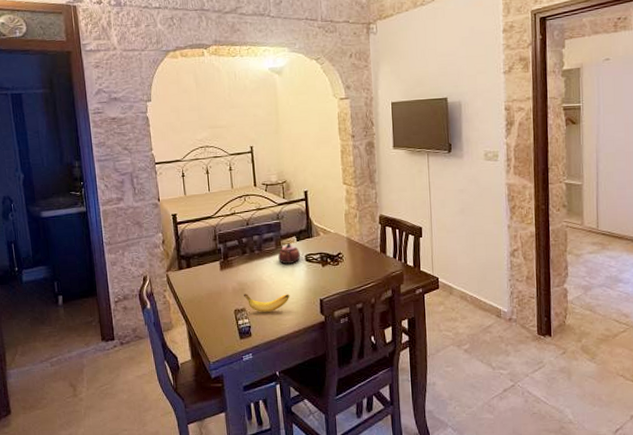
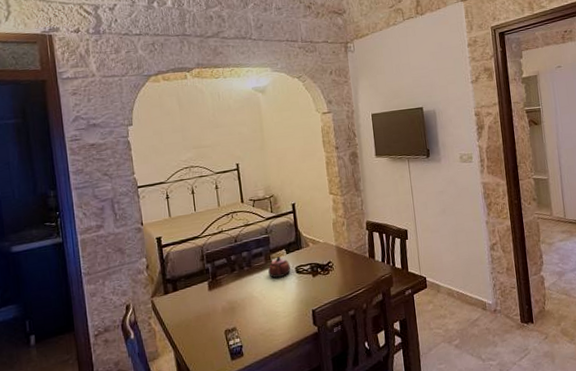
banana: present [244,294,290,313] -> none [234,308,282,330]

